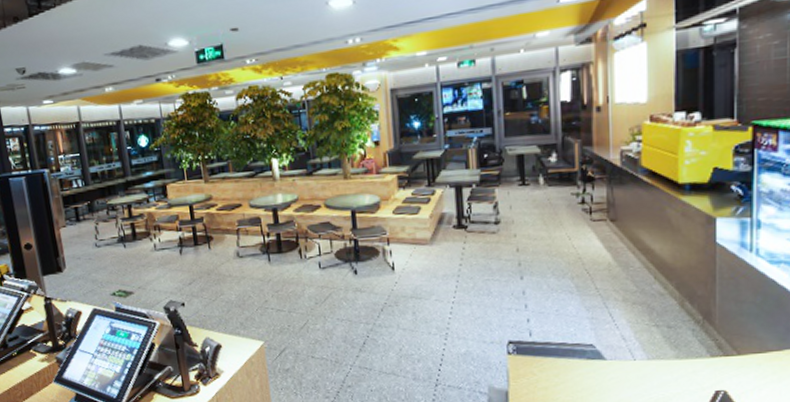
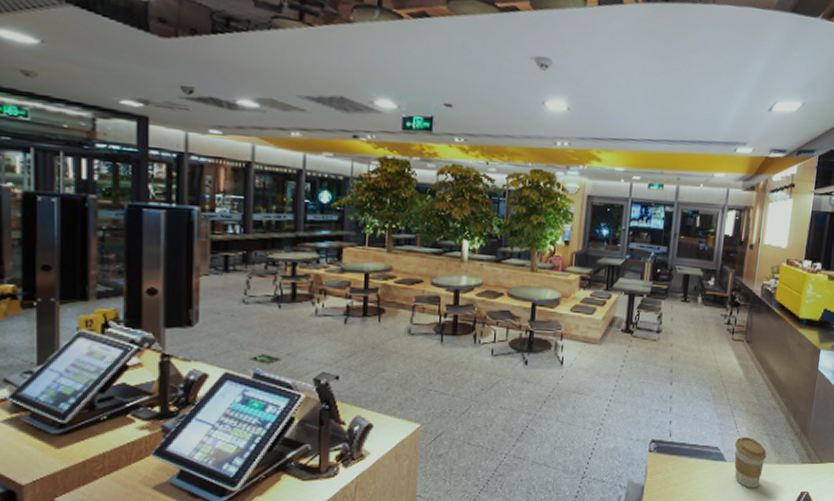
coffee cup: none [614,329,660,389] -> present [734,436,767,488]

